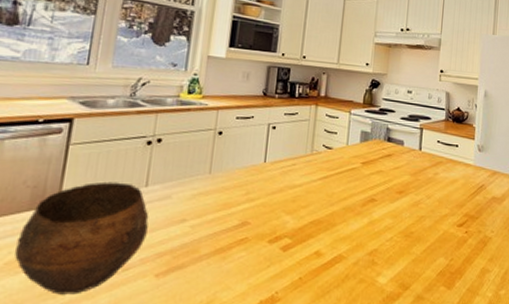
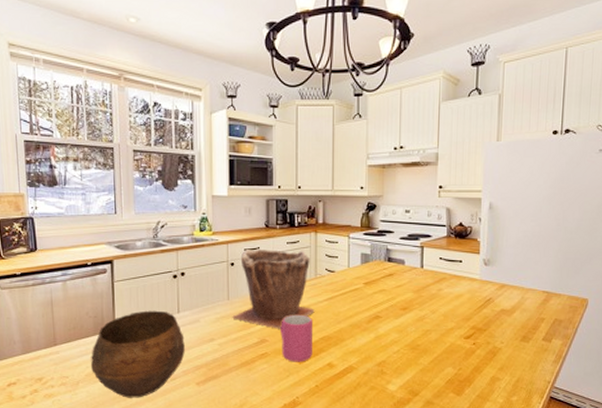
plant pot: none [211,118,308,210] -> present [232,250,315,329]
mug: none [264,193,303,250] -> present [280,314,312,362]

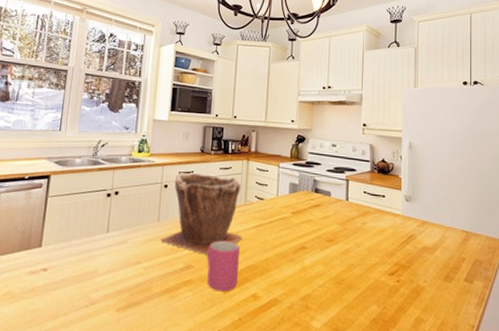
bowl: present [90,310,185,398] -> none [9,228,110,323]

